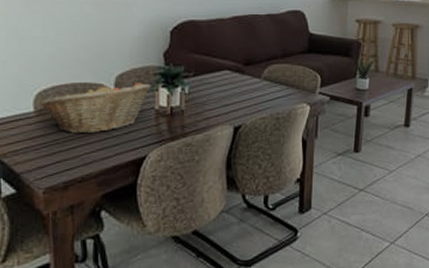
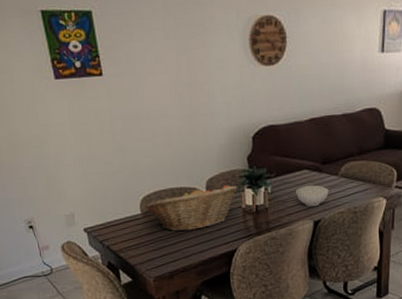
bowl: none [216,87,251,111] -> present [296,185,329,207]

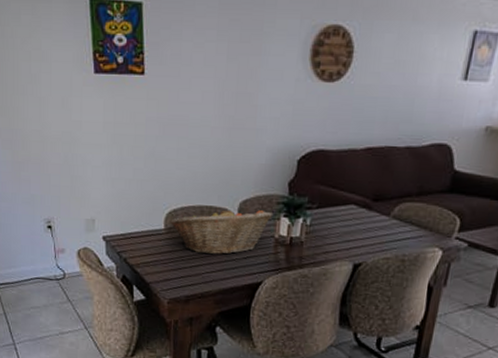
bowl: present [296,185,329,207] -> none [338,222,376,248]

